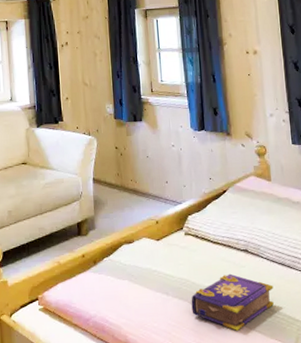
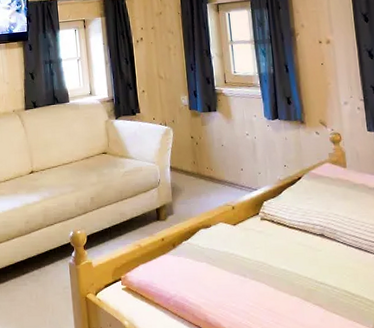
book: present [191,273,274,331] -> none [268,257,351,312]

